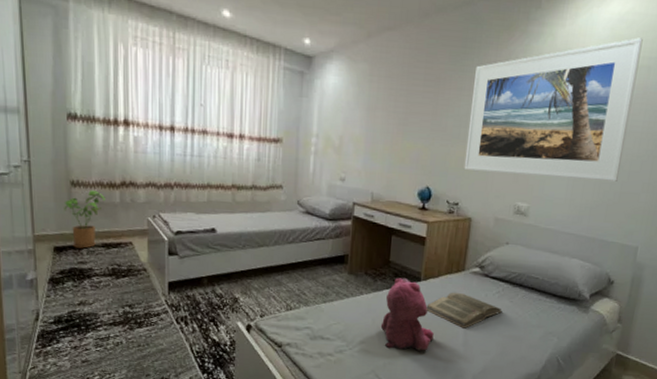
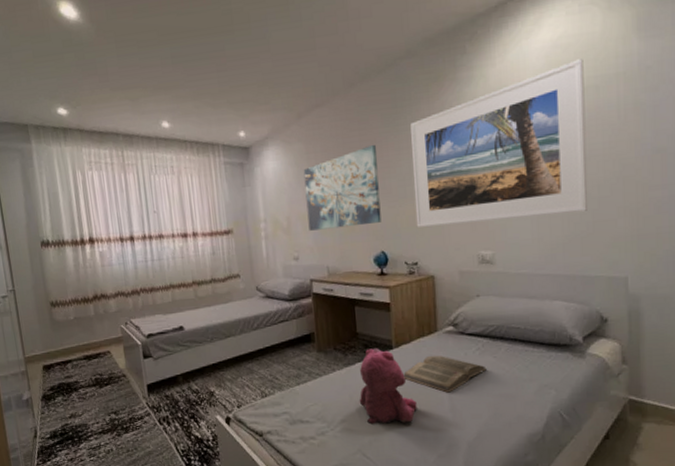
house plant: present [64,190,105,249] -> none [46,307,82,364]
wall art: none [360,79,439,158] -> present [303,144,382,231]

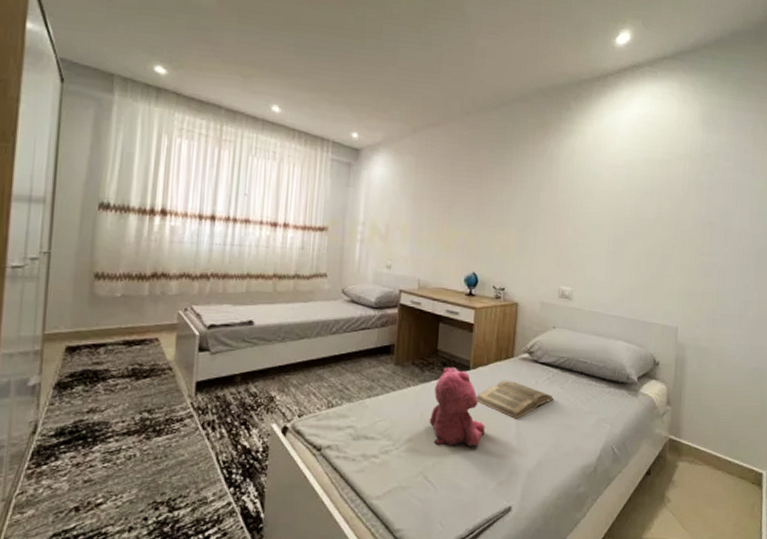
wall art: present [303,144,382,231] -> none [406,171,482,245]
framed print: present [410,59,588,227] -> none [508,136,661,264]

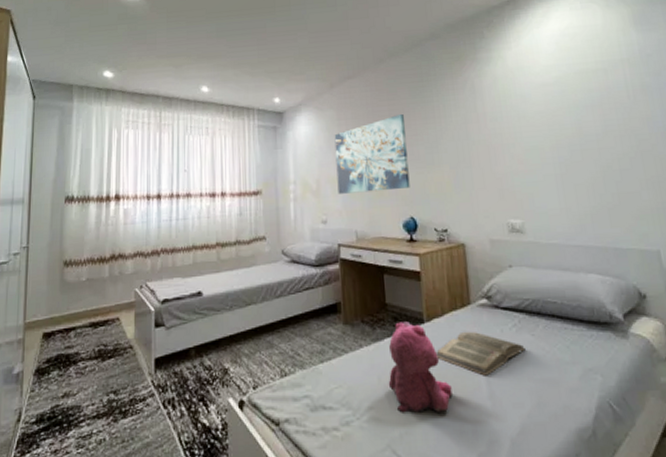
wall art: none [406,171,482,245] -> present [334,113,410,194]

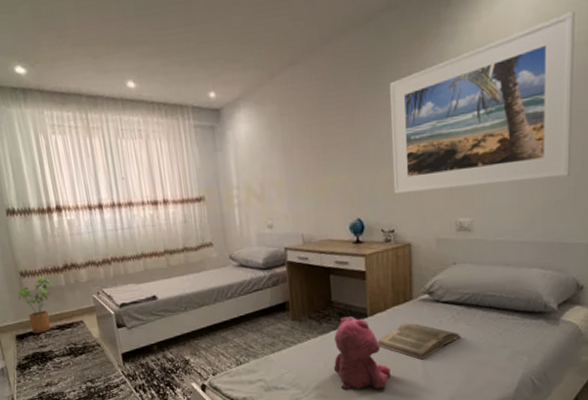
house plant: none [55,267,95,331] -> present [17,277,53,334]
wall art: present [334,113,410,194] -> none [277,105,358,198]
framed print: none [436,46,611,194] -> present [390,11,575,194]

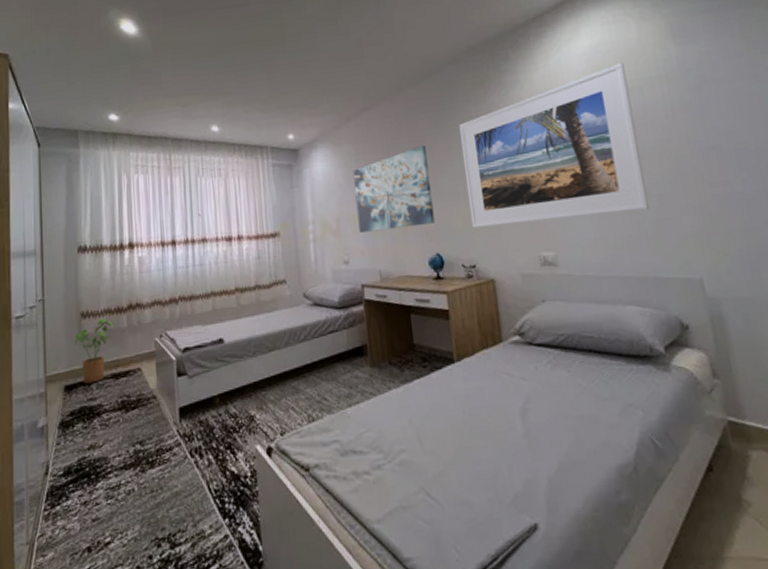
wall art: none [277,105,358,198] -> present [353,145,435,233]
teddy bear: present [333,316,391,391] -> none [419,362,487,455]
book: present [378,322,461,360] -> none [468,369,562,415]

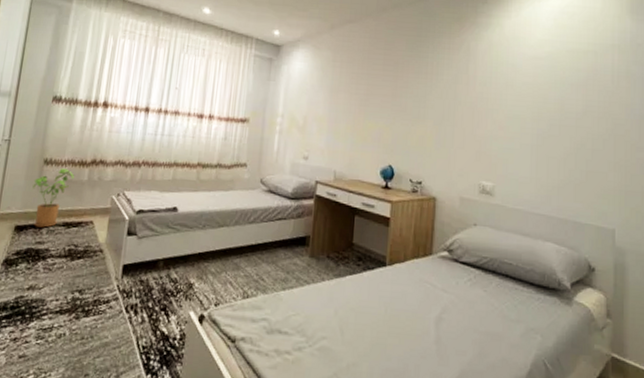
wall art: present [353,145,435,233] -> none [323,64,398,137]
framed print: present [459,63,649,228] -> none [425,27,585,160]

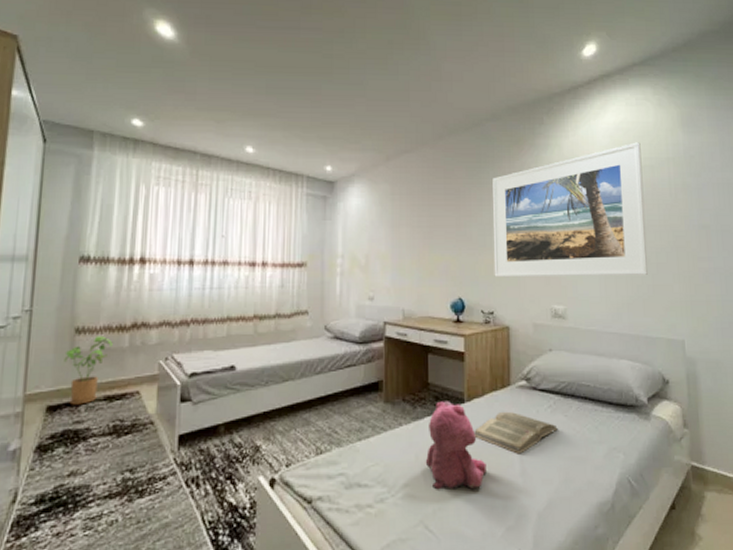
teddy bear: none [343,262,402,351] -> present [425,401,487,490]
book: none [393,279,476,323] -> present [474,411,558,454]
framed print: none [425,27,585,160] -> present [493,142,648,277]

